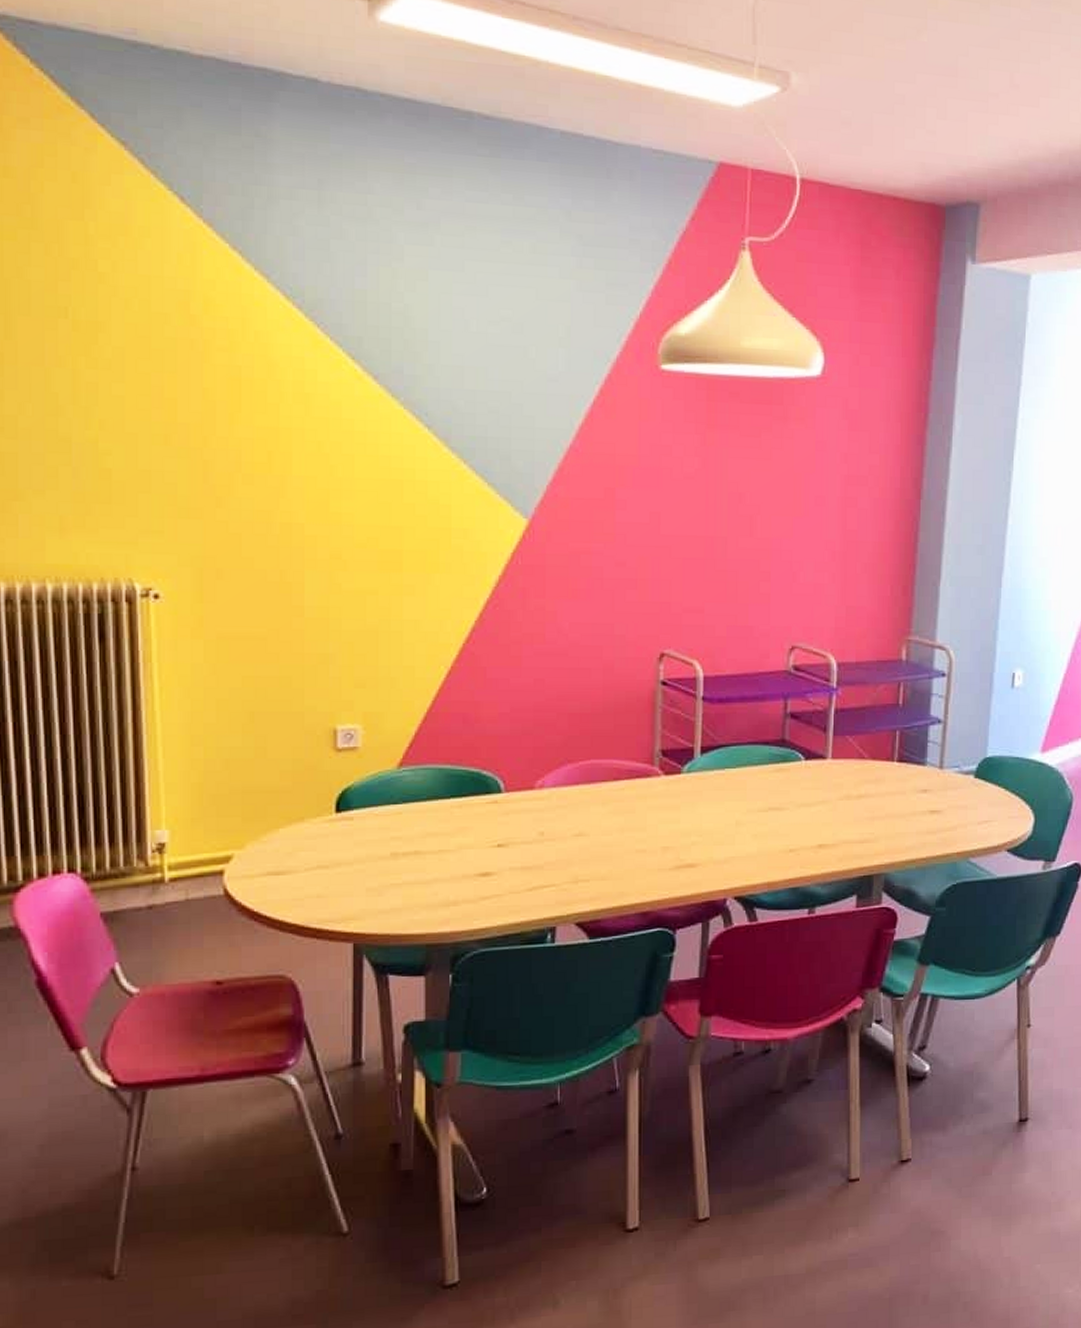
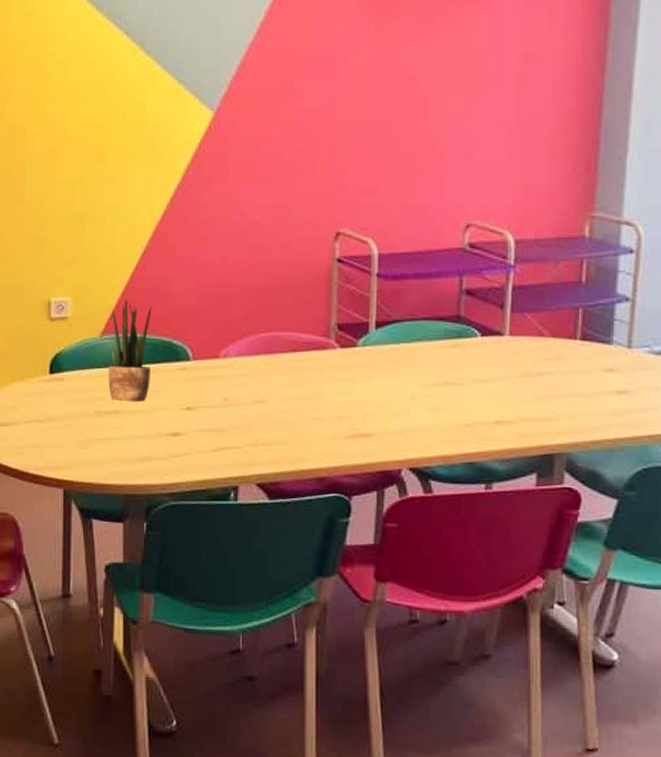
potted plant: none [407,726,458,841] -> present [108,300,152,403]

